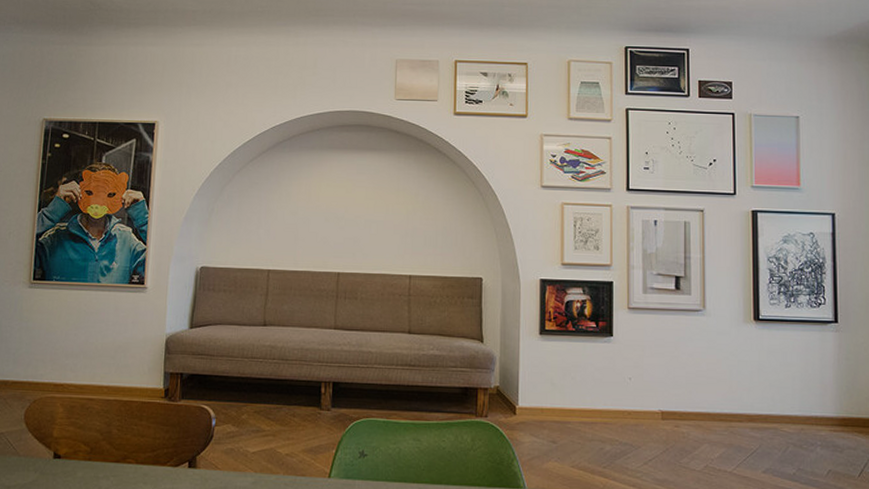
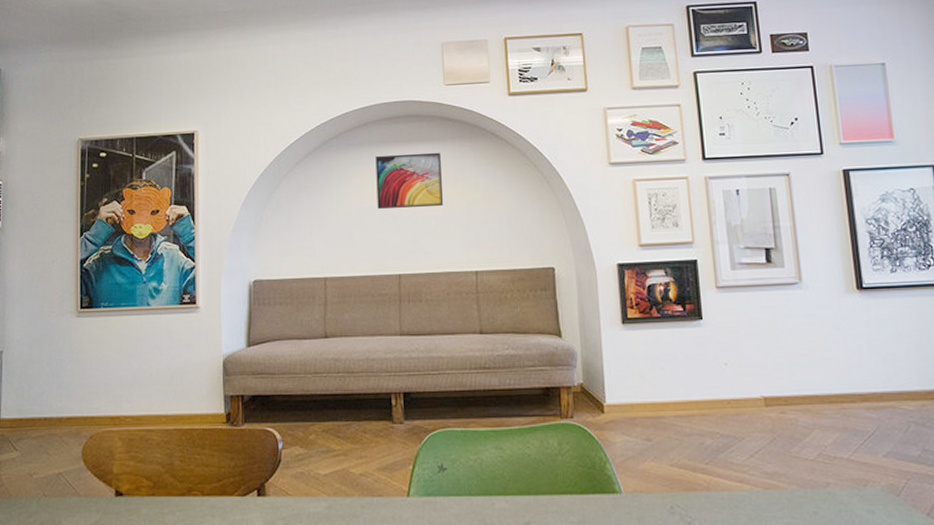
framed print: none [323,160,386,212] -> present [375,152,443,210]

